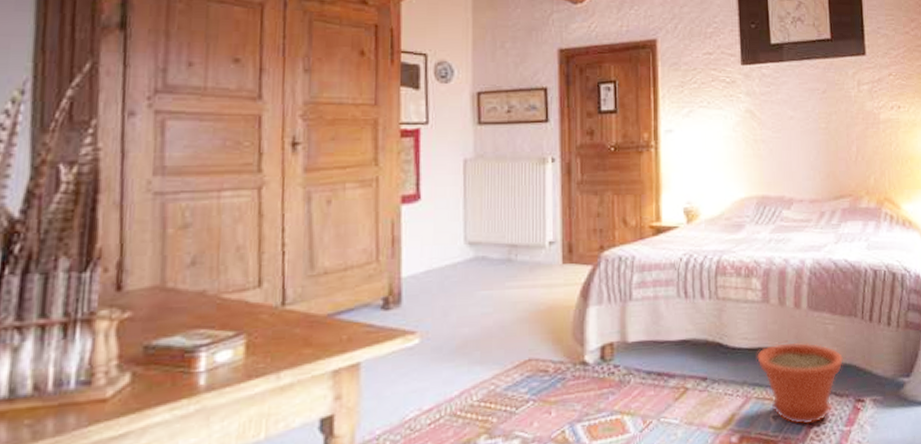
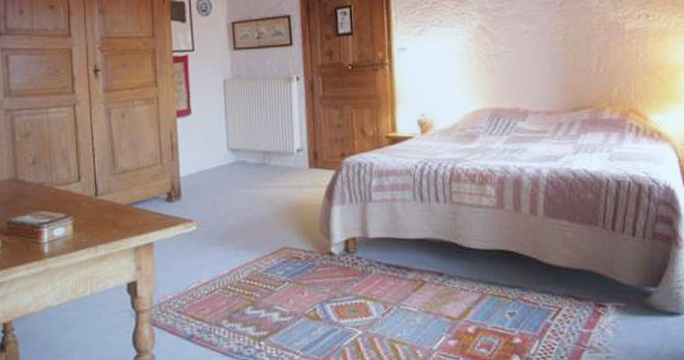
plant pot: present [757,342,844,425] -> none [492,246,584,324]

